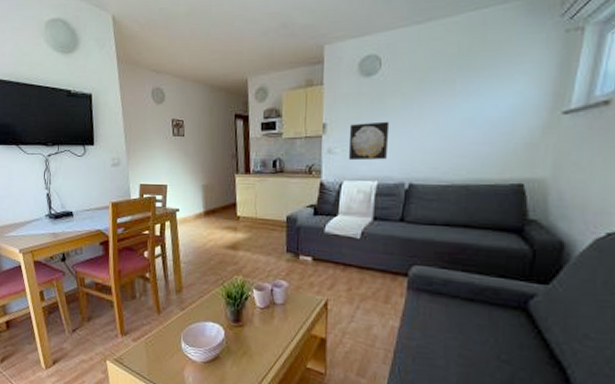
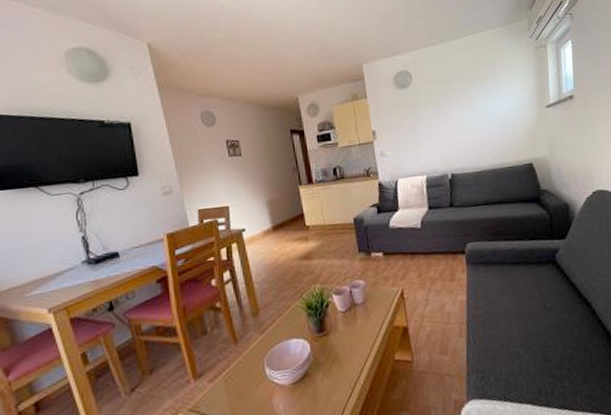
wall art: present [348,121,390,161] -> none [395,124,430,161]

